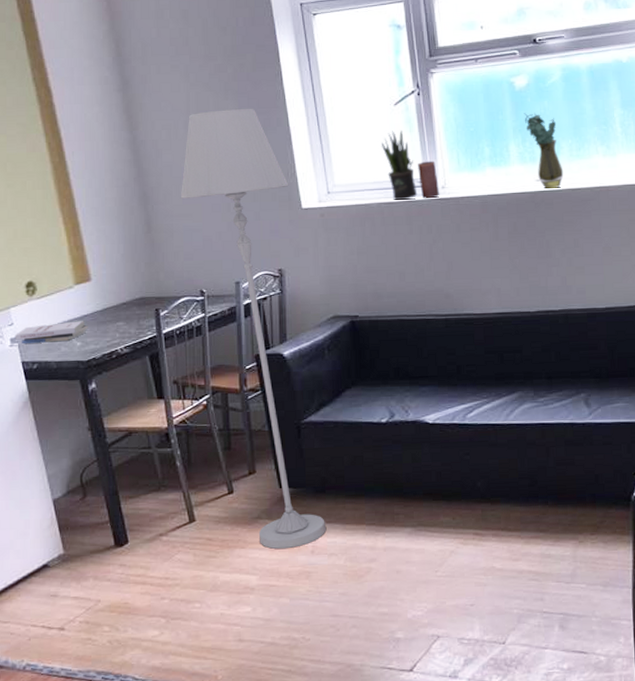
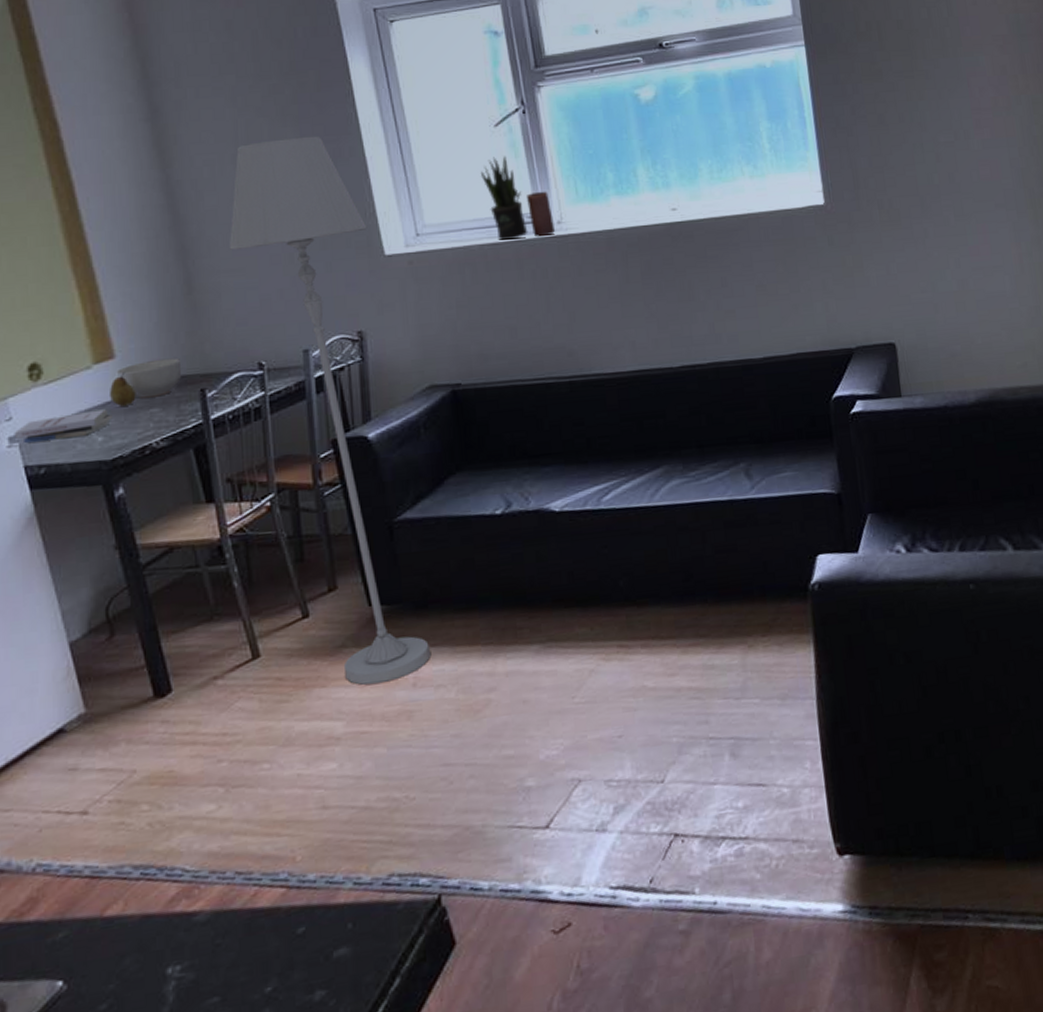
fruit: none [87,291,107,320] -> present [110,371,136,407]
bowl: none [91,283,142,314] -> present [116,357,182,398]
vase: present [524,113,564,190] -> none [652,130,705,220]

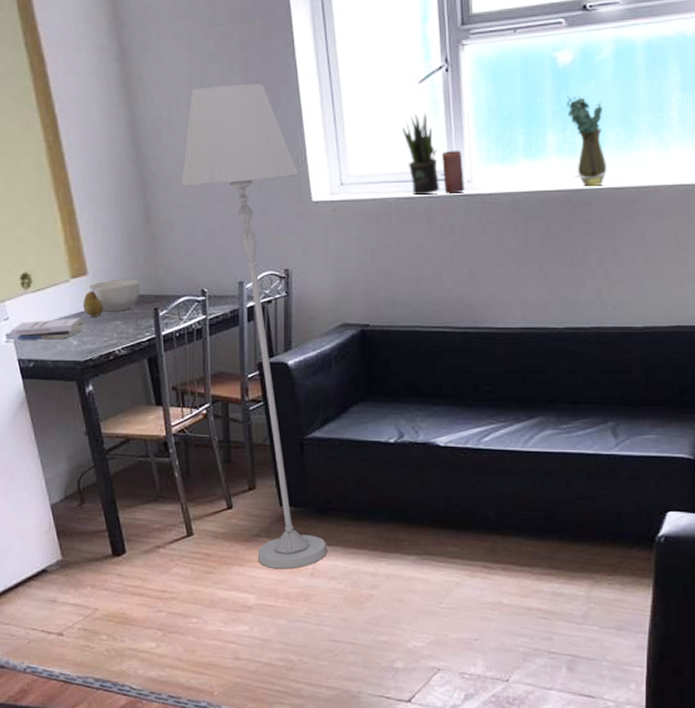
vase: none [652,130,705,220] -> present [566,95,607,187]

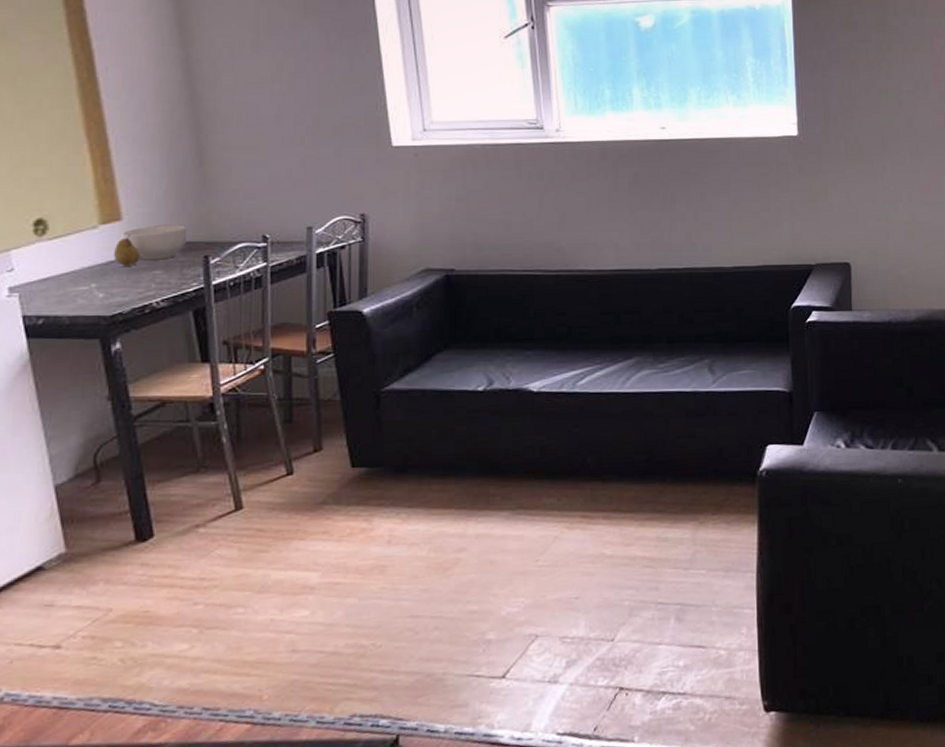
books: present [10,318,85,341] -> none [14,268,115,295]
floor lamp: present [181,83,328,570] -> none [242,29,407,540]
potted plant: present [403,113,440,195] -> none [489,65,528,142]
candle: present [442,150,465,195] -> none [530,100,554,142]
vase: present [566,95,607,187] -> none [649,55,691,138]

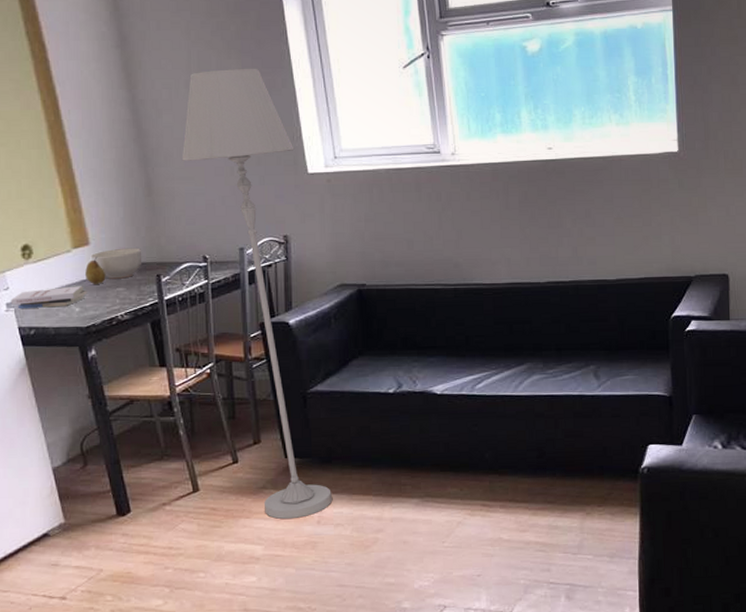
books: none [14,268,115,295] -> present [10,286,87,310]
floor lamp: none [242,29,407,540] -> present [181,68,333,520]

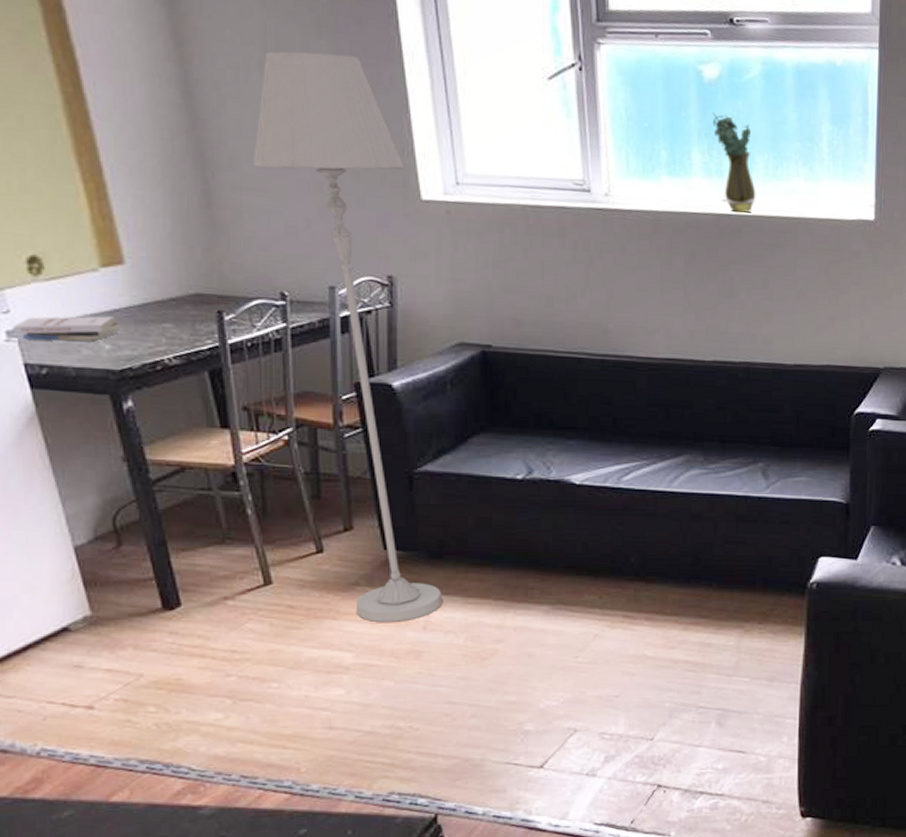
fruit: present [85,256,106,285] -> none [118,279,147,318]
bowl: present [90,248,142,279] -> none [125,272,198,312]
vase: none [536,79,576,158] -> present [712,113,756,214]

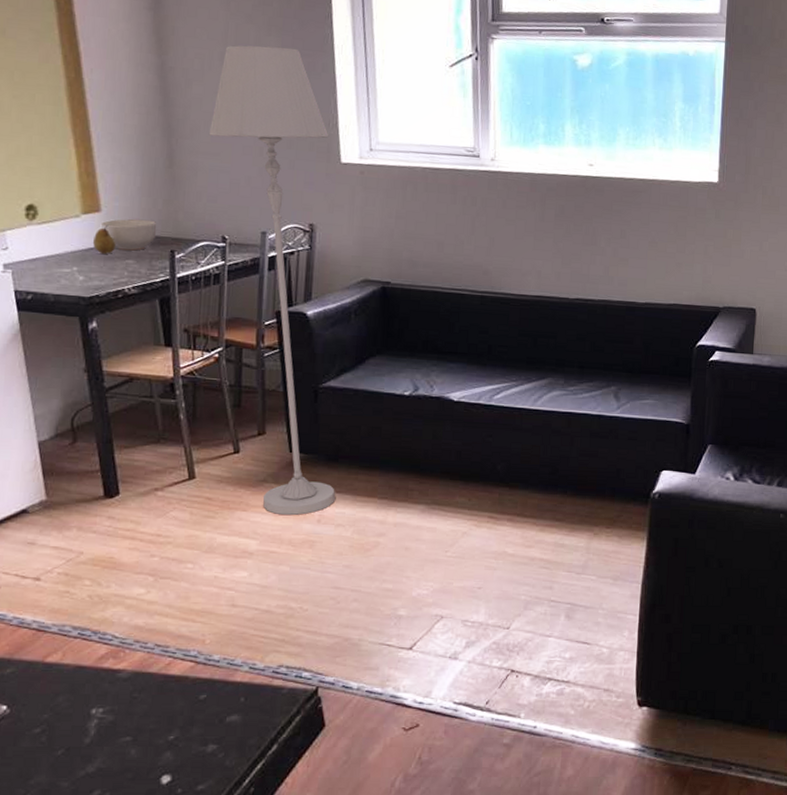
books: present [12,316,121,342] -> none [8,253,94,273]
fruit: none [118,279,147,318] -> present [93,224,116,255]
bowl: none [125,272,198,312] -> present [100,219,157,251]
vase: present [712,113,756,214] -> none [583,94,618,176]

